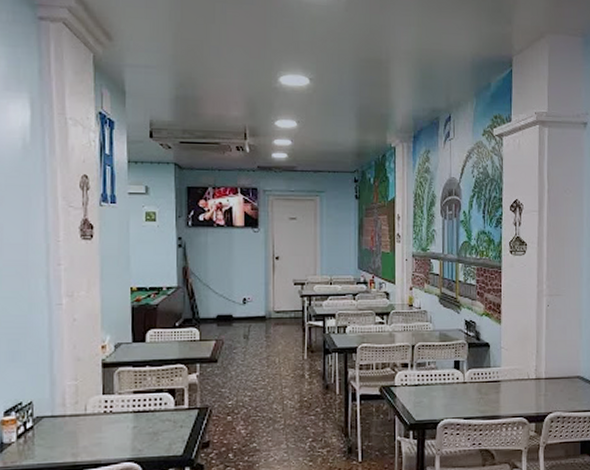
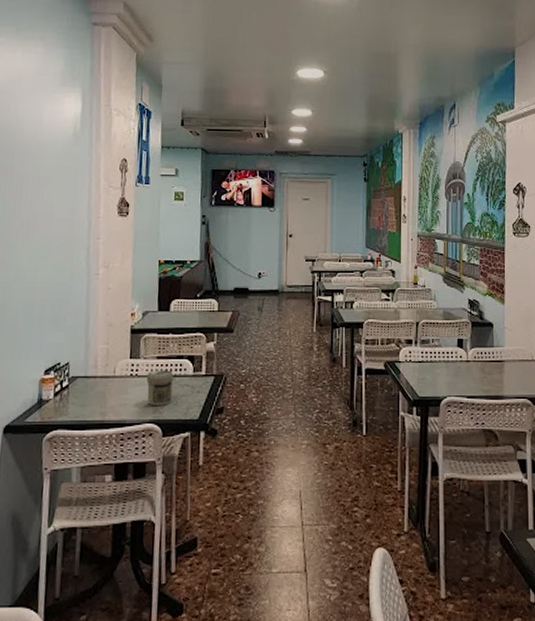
jar: none [122,405,154,444] -> present [146,370,174,406]

